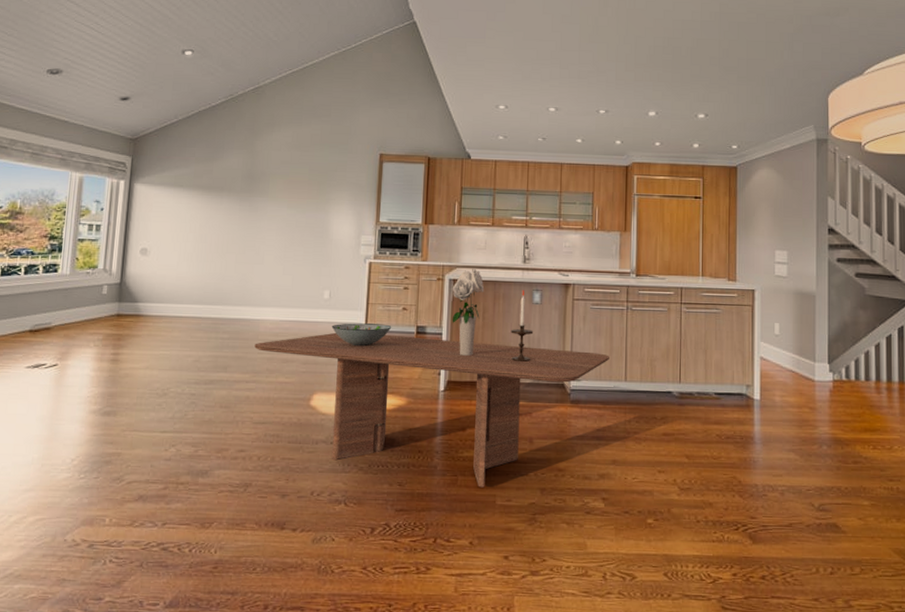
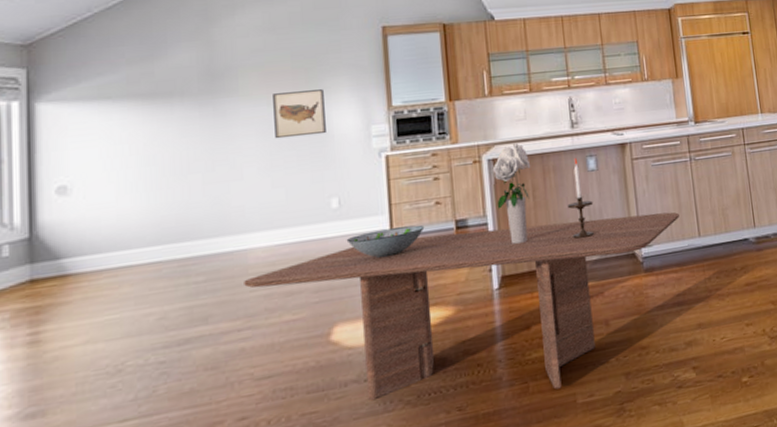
wall art: none [290,199,329,237] -> present [273,89,326,139]

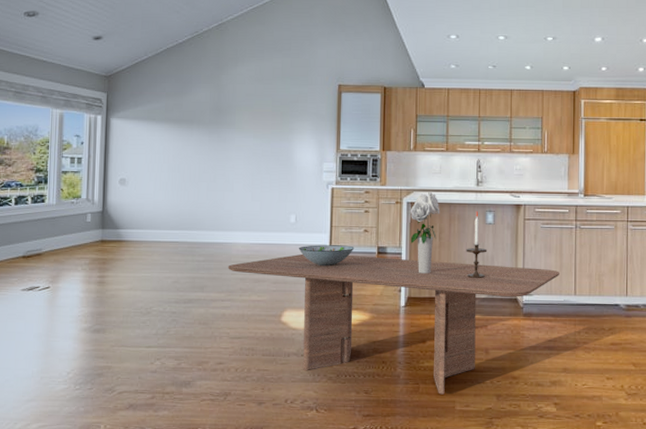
wall art: present [273,89,326,139] -> none [257,129,292,165]

